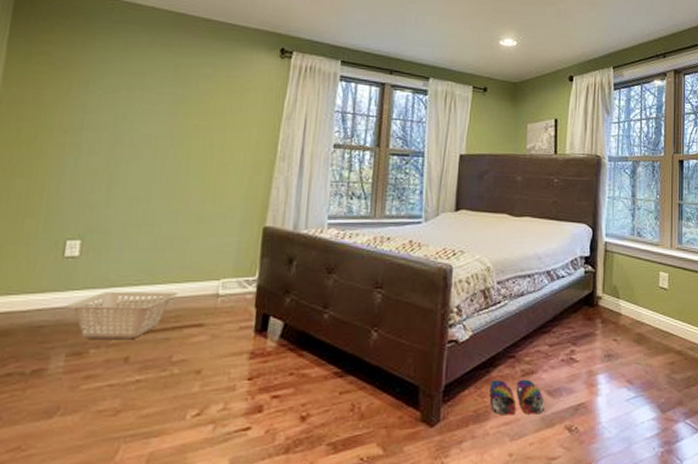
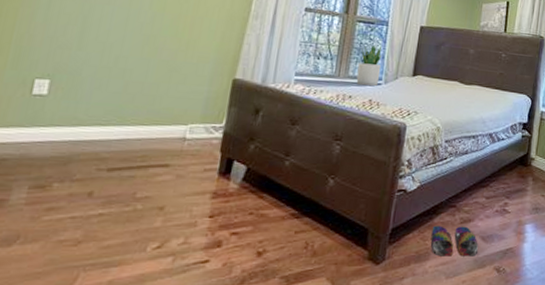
laundry basket: present [66,291,178,340] -> none [32,129,146,176]
planter: none [394,179,421,226] -> present [356,44,383,87]

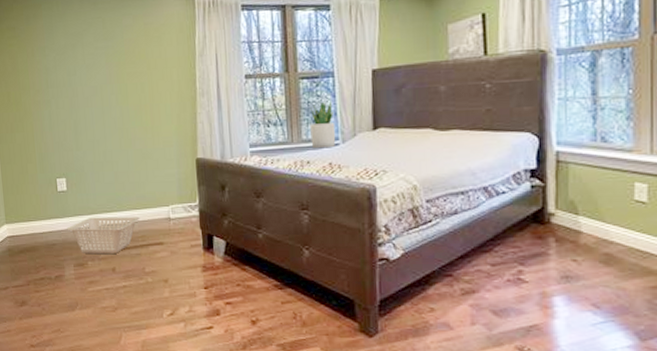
laundry basket: none [32,129,146,176] -> present [67,216,140,255]
slippers: present [431,225,478,257] -> none [427,297,489,333]

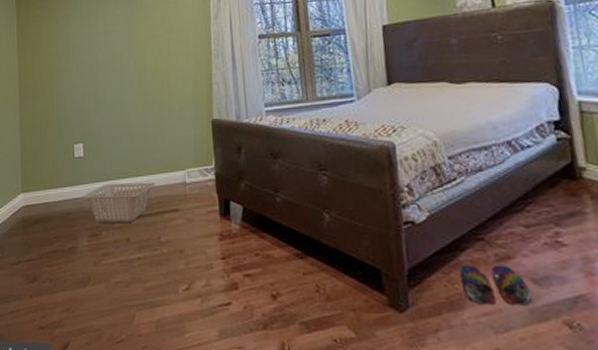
planter: present [310,100,336,149] -> none [324,57,351,106]
slippers: none [427,297,489,333] -> present [459,265,532,306]

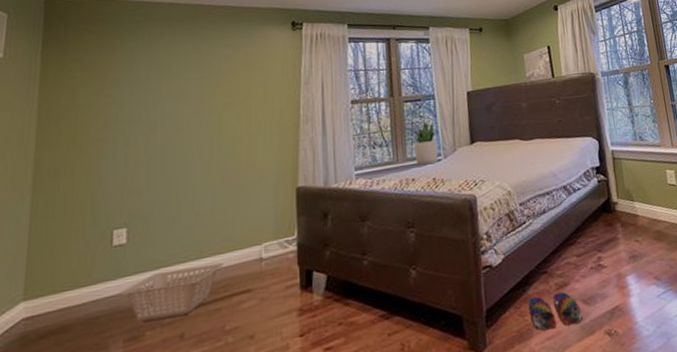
planter: none [324,57,351,106] -> present [414,120,439,166]

